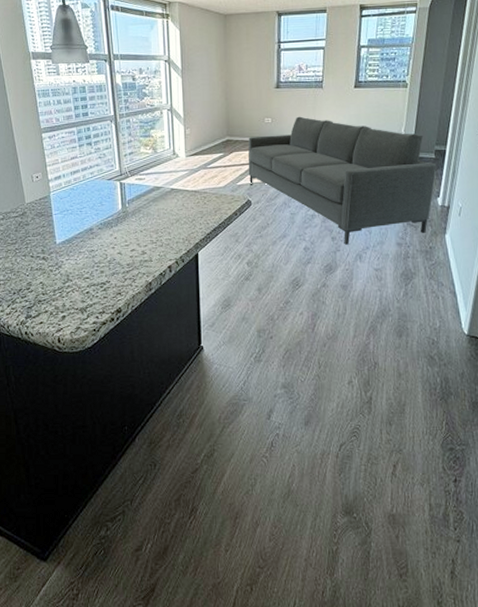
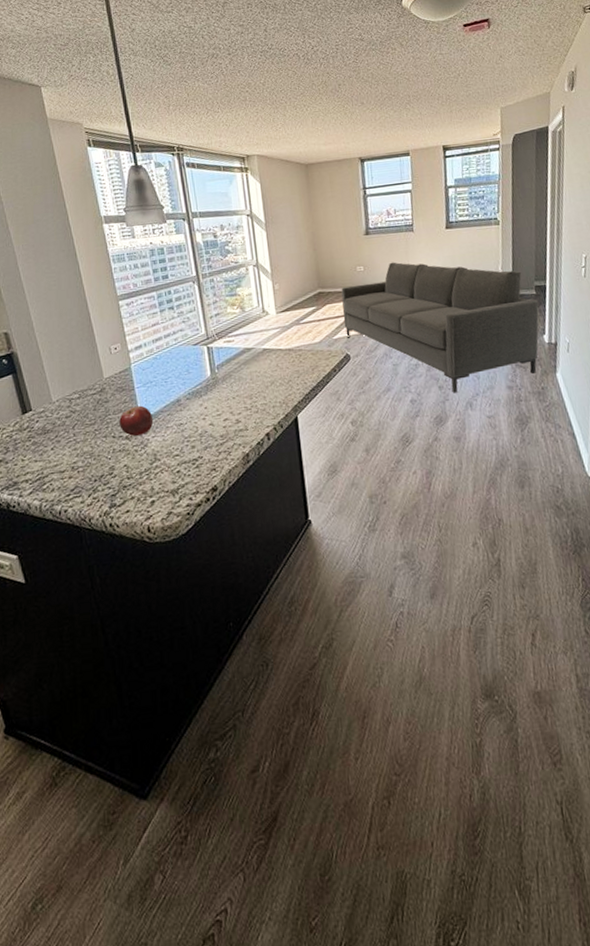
fruit: none [38,230,68,257] -> present [119,405,154,436]

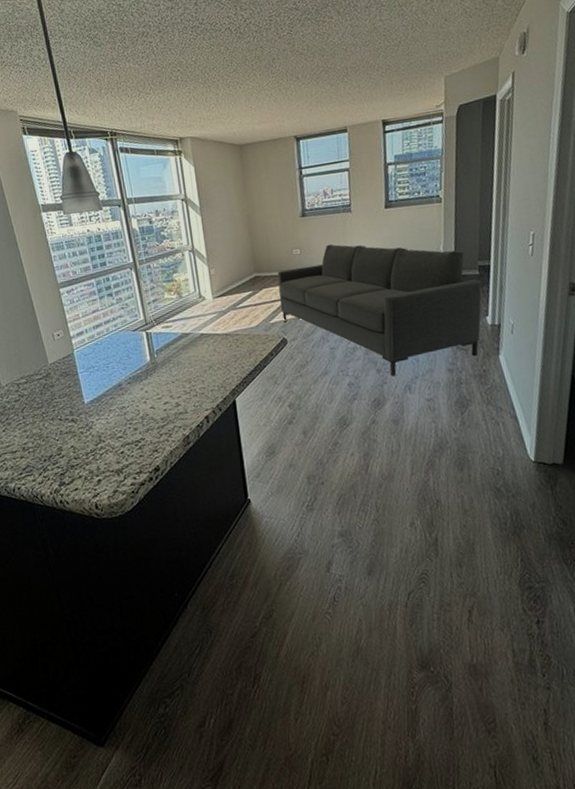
fruit: present [119,405,154,436] -> none [65,389,97,419]

